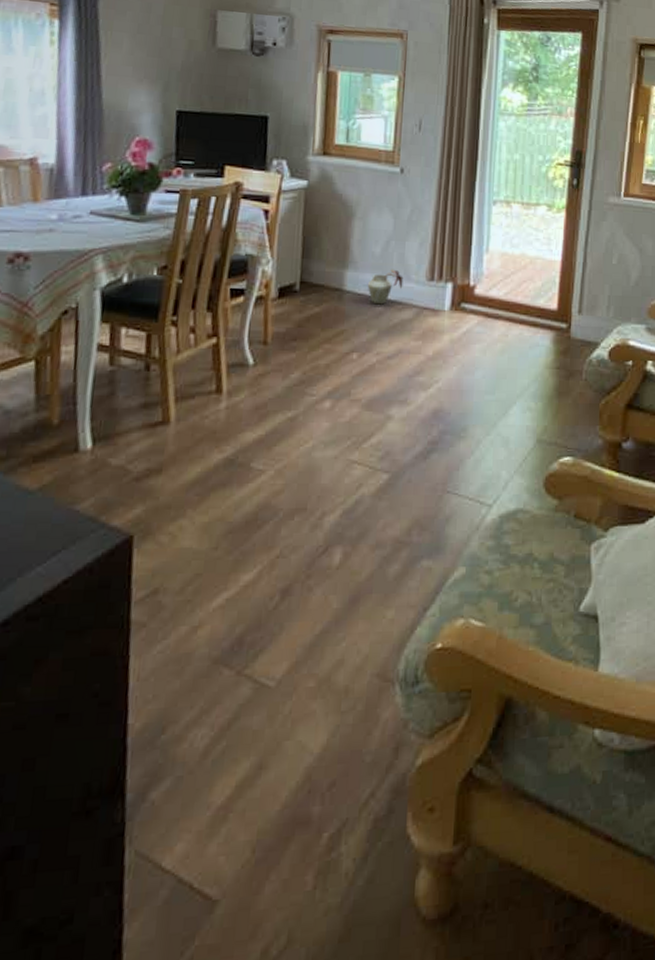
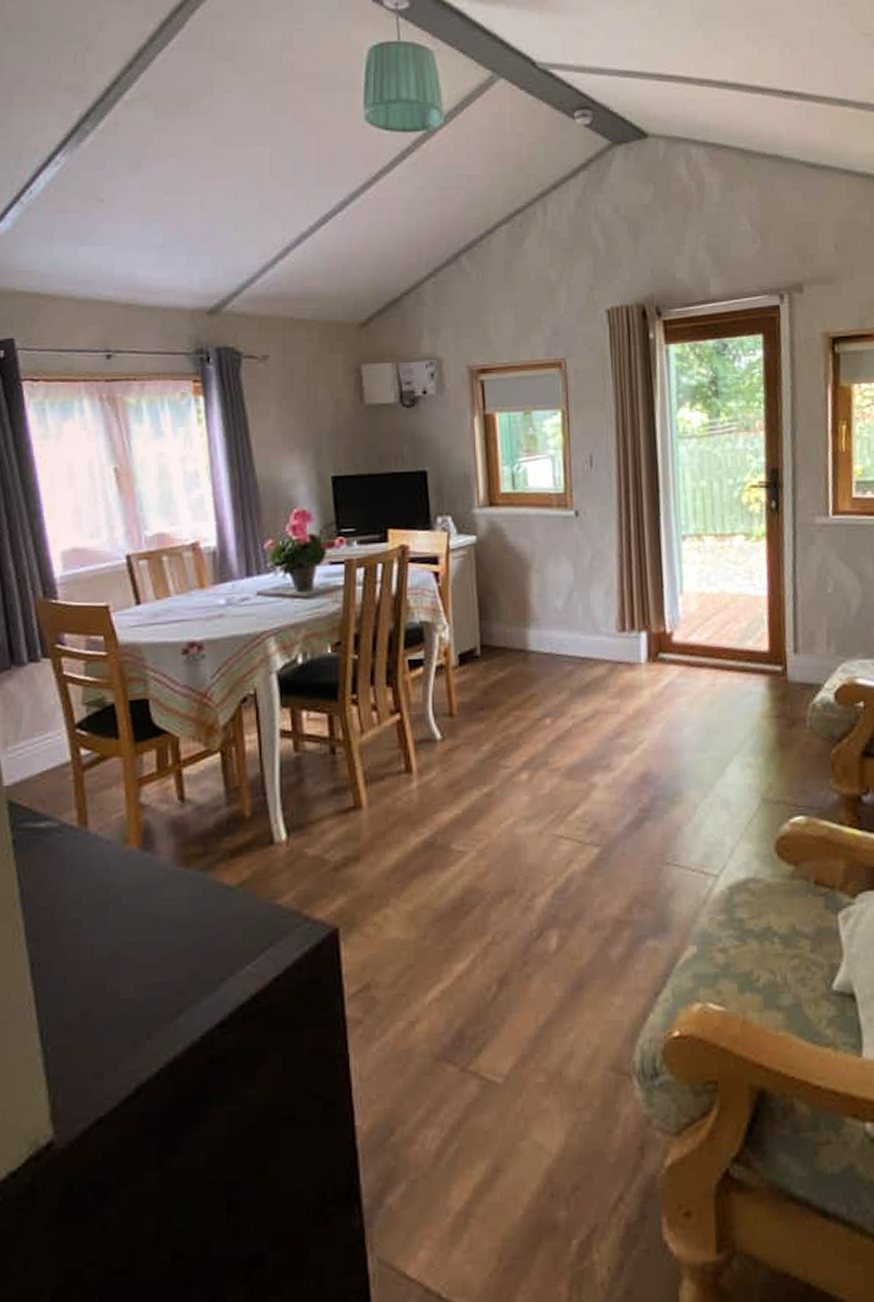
vase: present [367,269,404,305] -> none [552,622,592,663]

